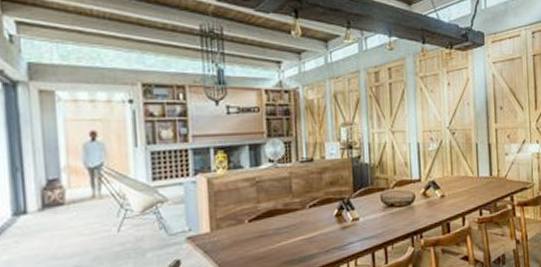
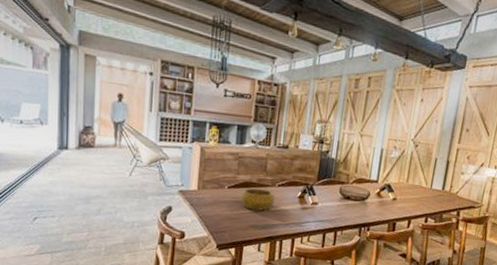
decorative bowl: none [265,214,310,243] -> present [240,188,276,211]

